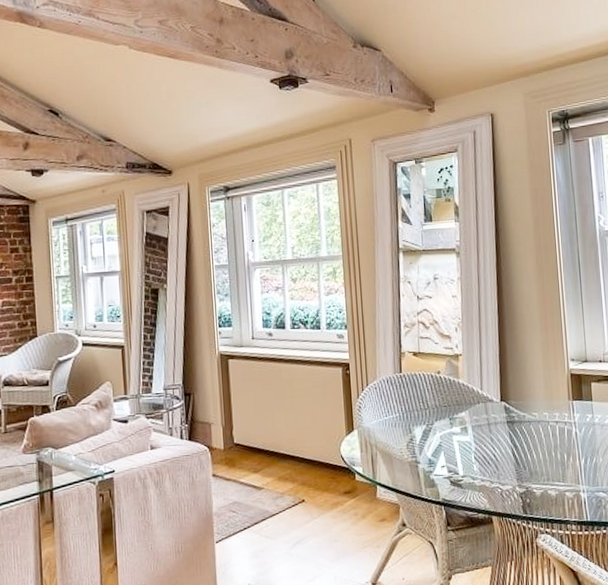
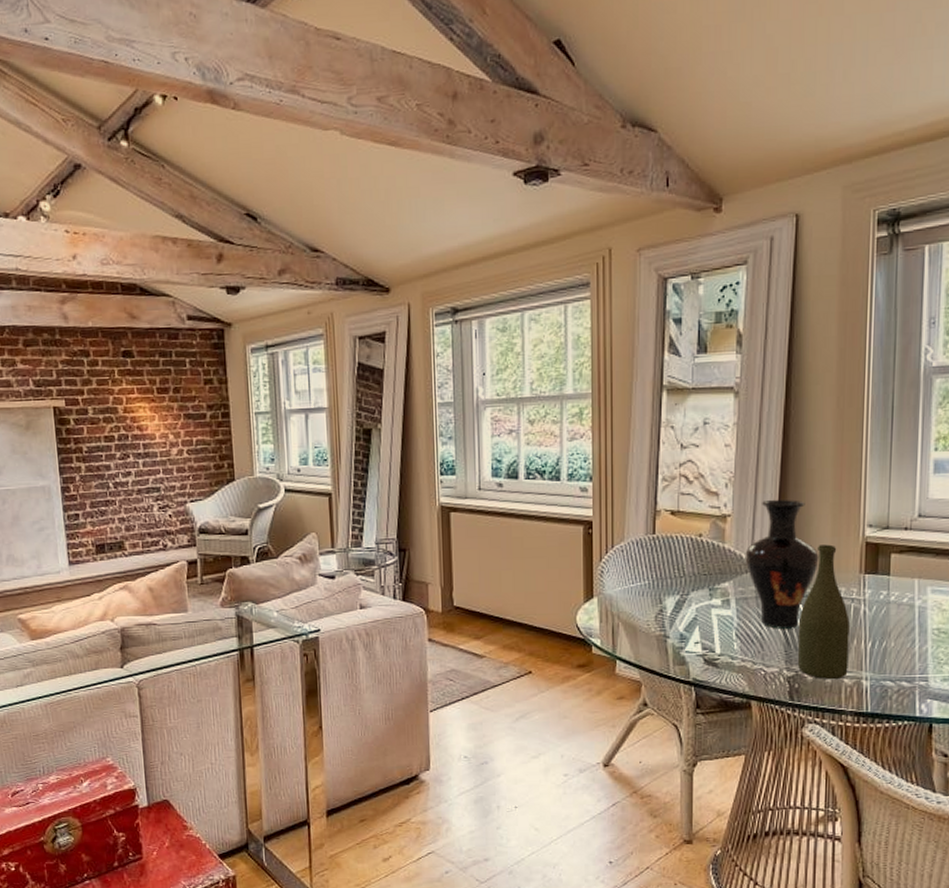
vase: none [476,340,536,451] -> present [745,499,819,629]
bottle: none [524,376,568,494] -> present [797,544,850,680]

